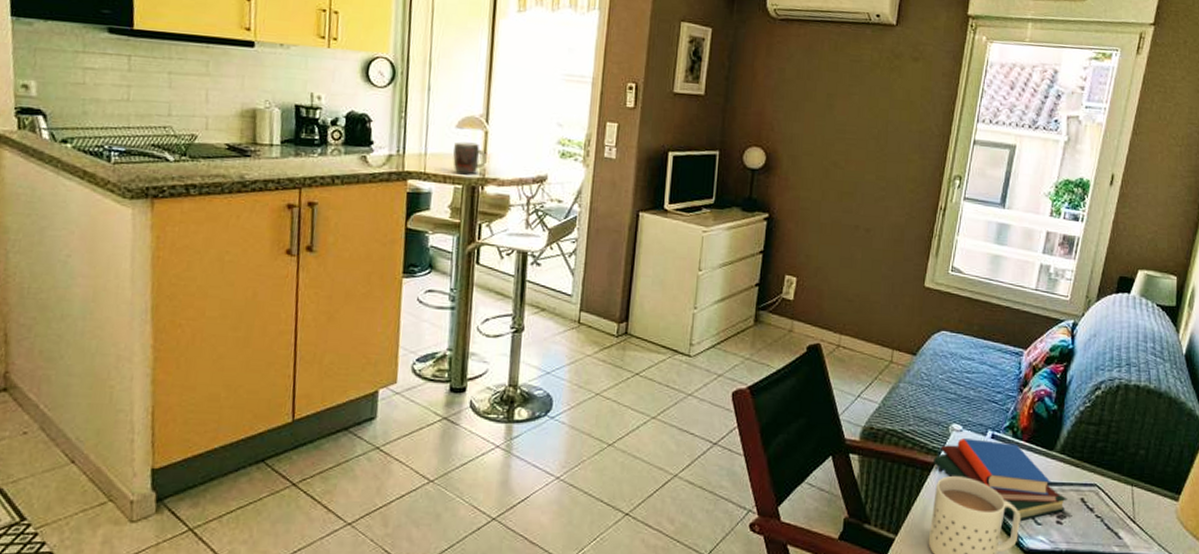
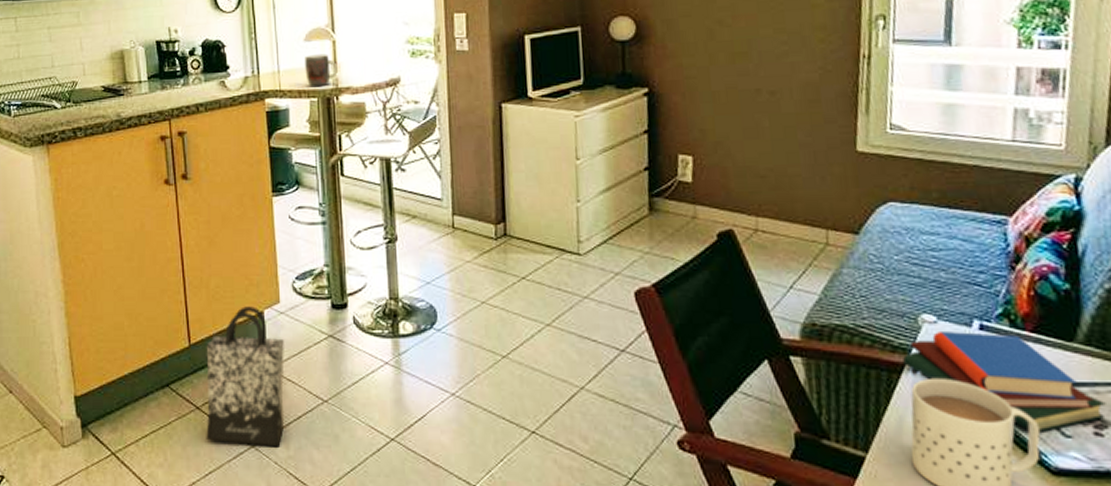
shopping bag: none [299,385,396,525] -> present [206,306,284,447]

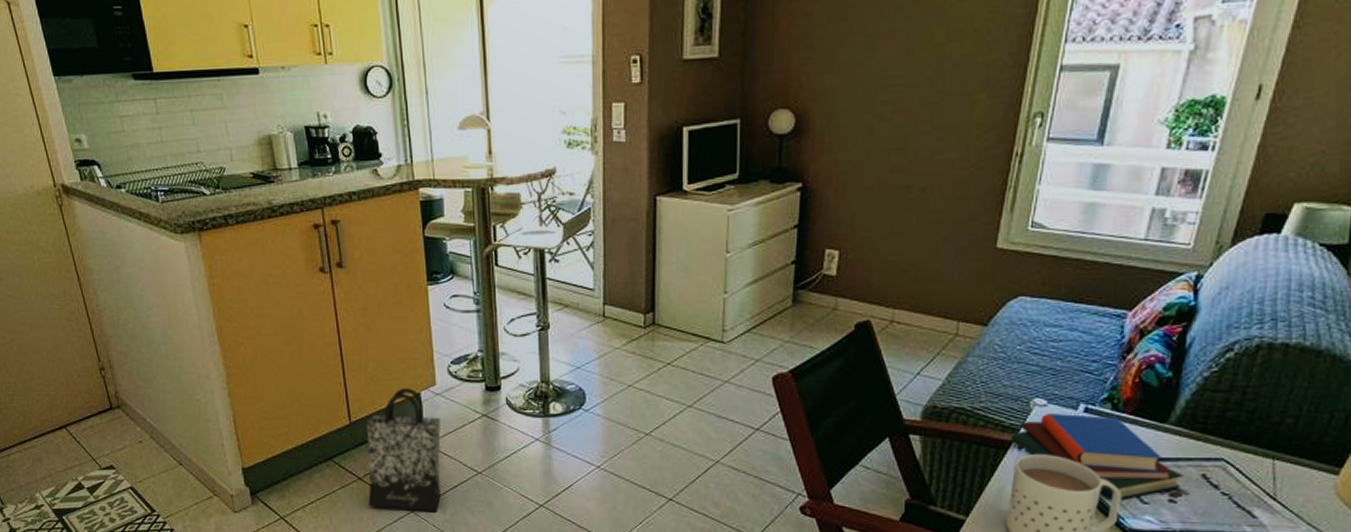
mug: present [305,54,338,87] -> none [459,143,493,177]

